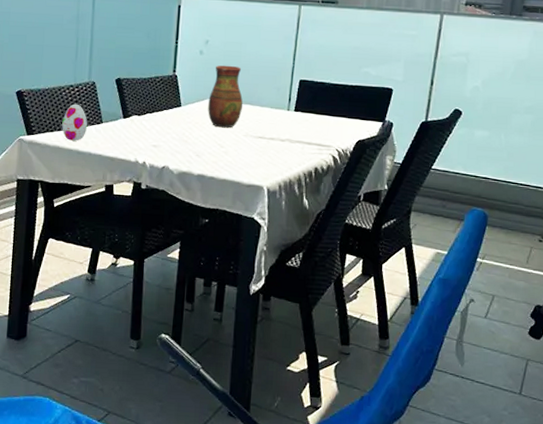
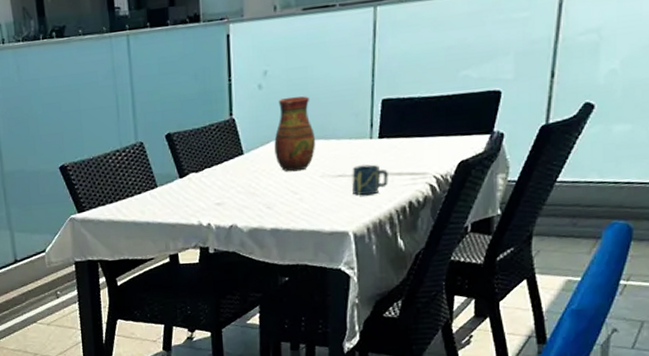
decorative egg: present [62,104,88,141] -> none [113,170,142,212]
cup: none [269,131,300,158] -> present [352,164,388,196]

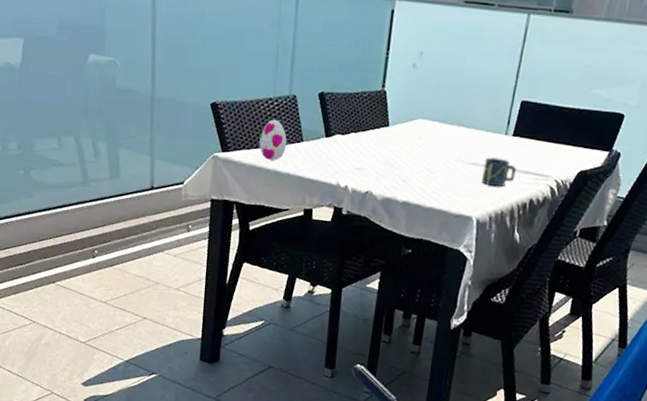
decorative egg: none [113,170,142,212] -> present [259,119,287,161]
vase: present [274,96,316,172] -> none [417,81,457,152]

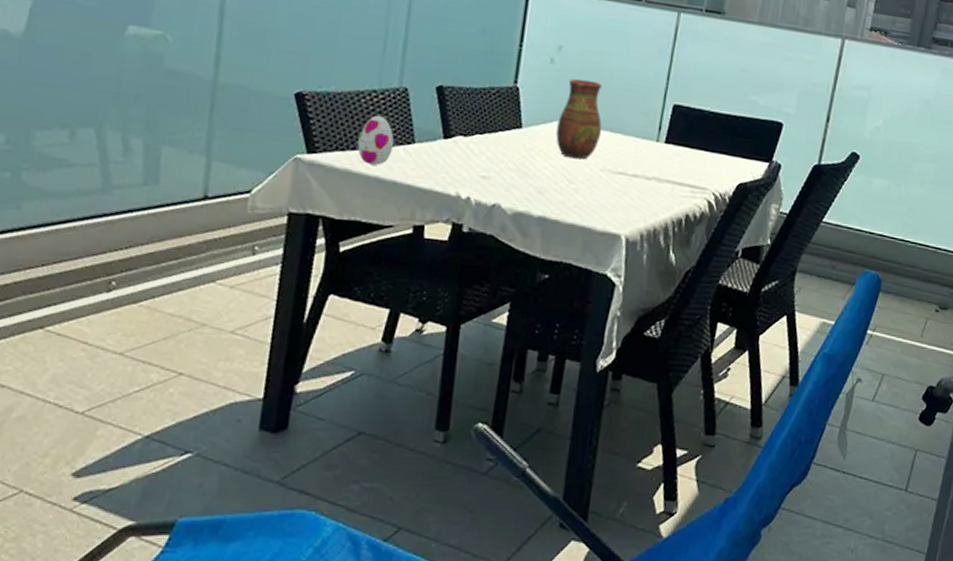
vase: none [417,81,457,152] -> present [556,79,602,160]
cup: present [482,157,516,187] -> none [631,166,670,201]

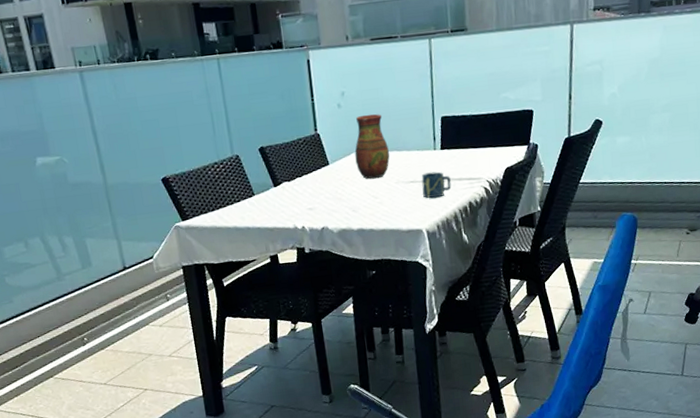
decorative egg: present [357,115,395,165] -> none [214,180,241,219]
cup: none [631,166,670,201] -> present [421,171,452,199]

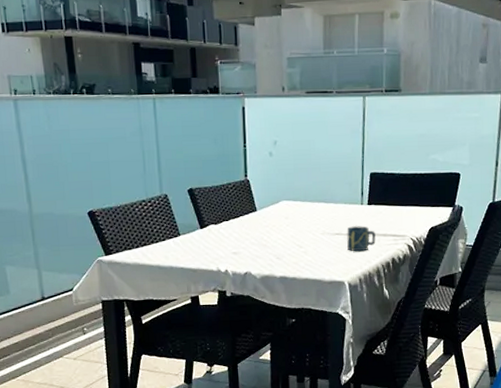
vase: present [354,114,390,179] -> none [283,164,318,229]

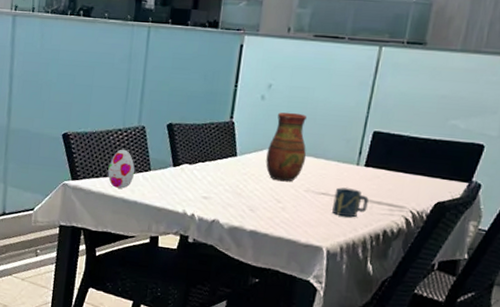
decorative egg: none [139,219,166,257] -> present [107,149,135,189]
vase: none [283,164,318,229] -> present [266,112,307,182]

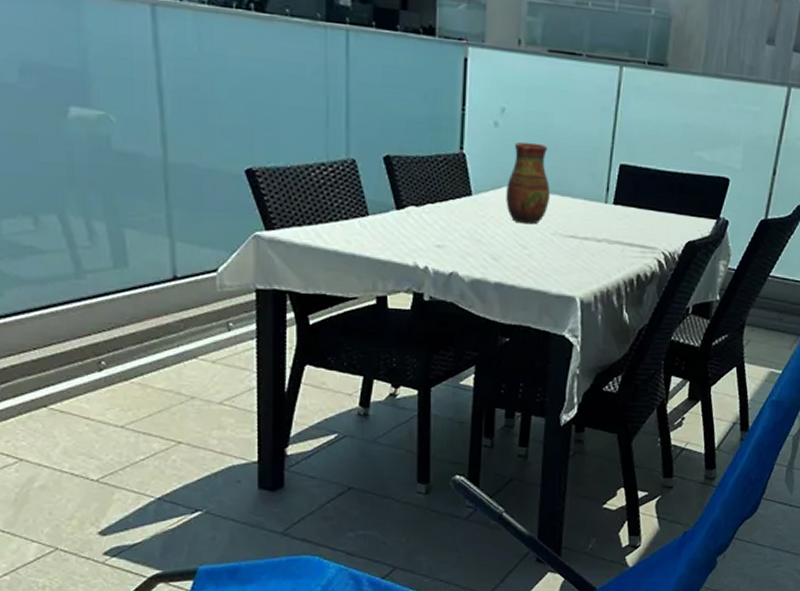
decorative egg: present [107,149,135,189] -> none [313,188,349,239]
cup: present [332,187,369,218] -> none [583,229,620,262]

